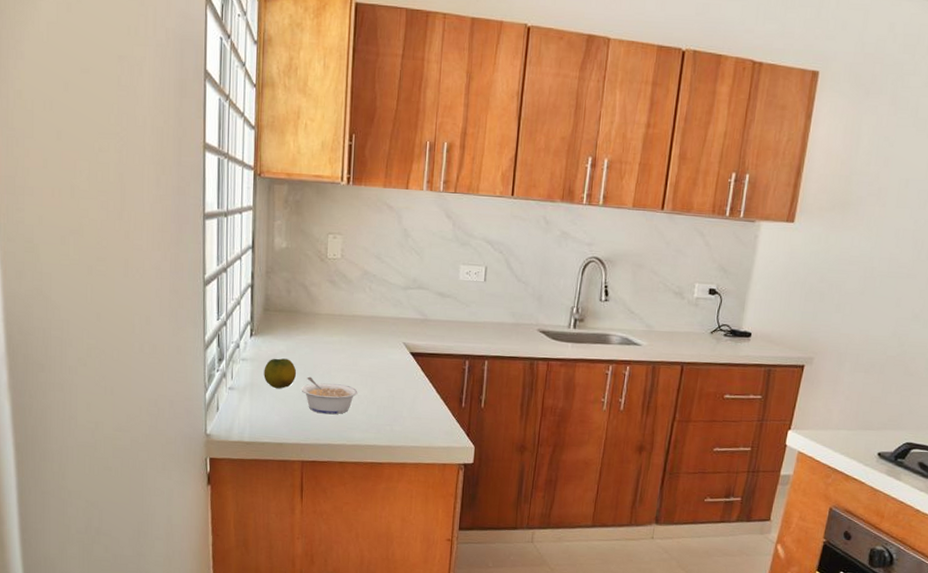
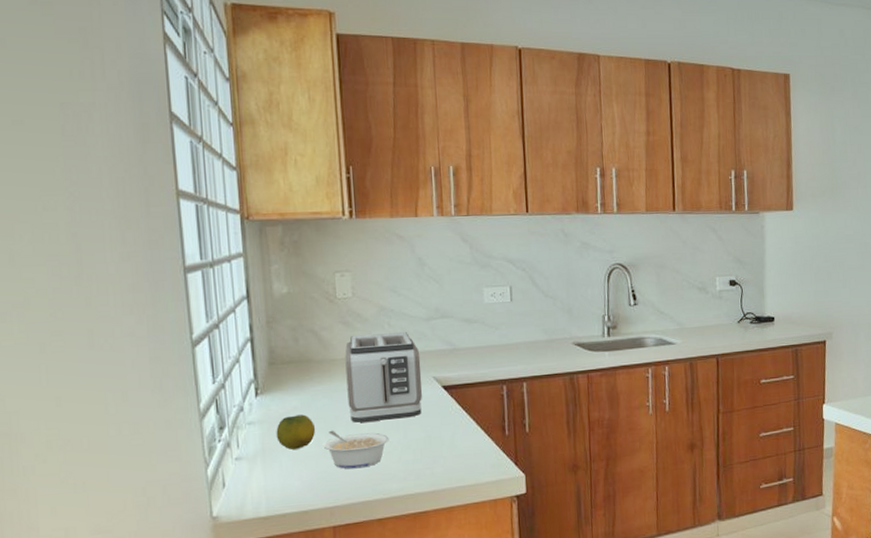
toaster: none [326,294,394,377] -> present [345,332,422,423]

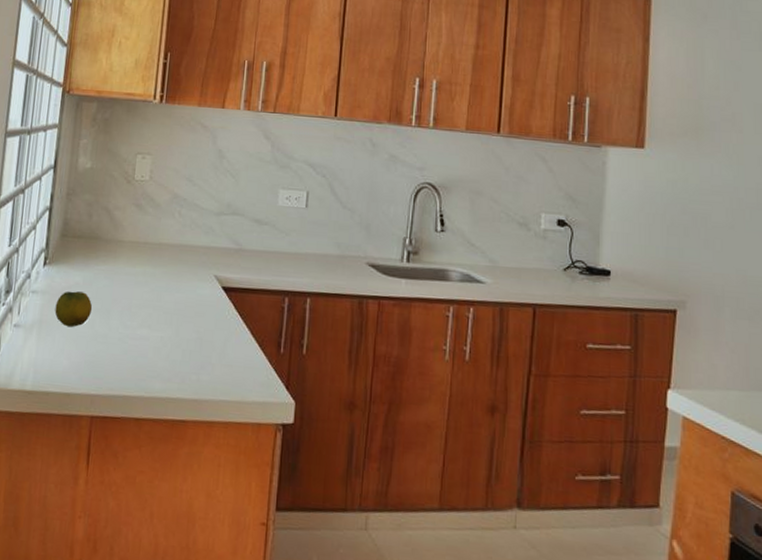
legume: present [322,430,390,469] -> none [96,313,161,360]
toaster: present [345,332,422,423] -> none [127,220,205,315]

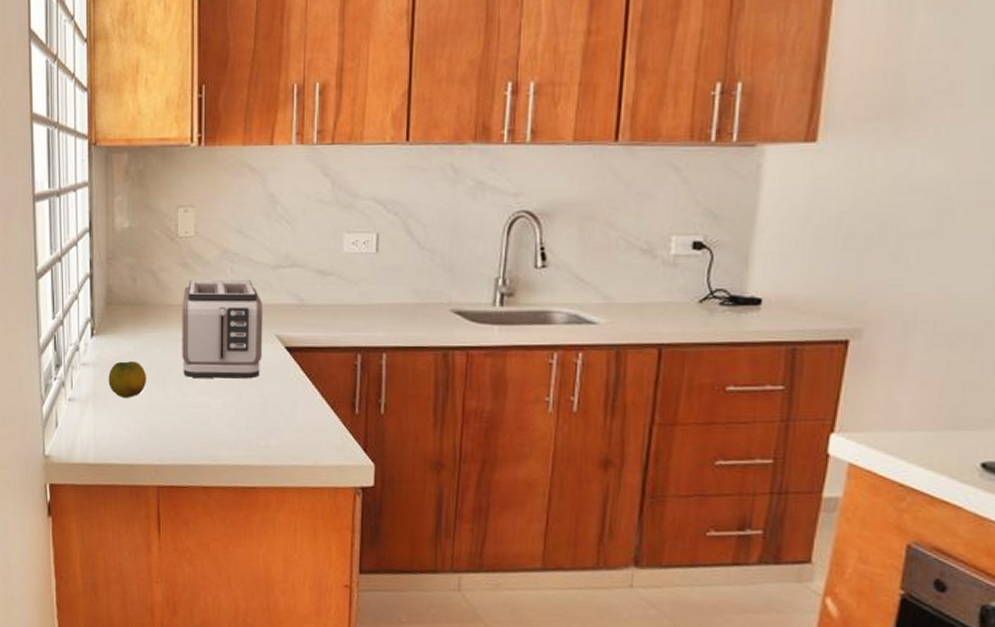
toaster: none [127,220,205,315] -> present [182,280,263,379]

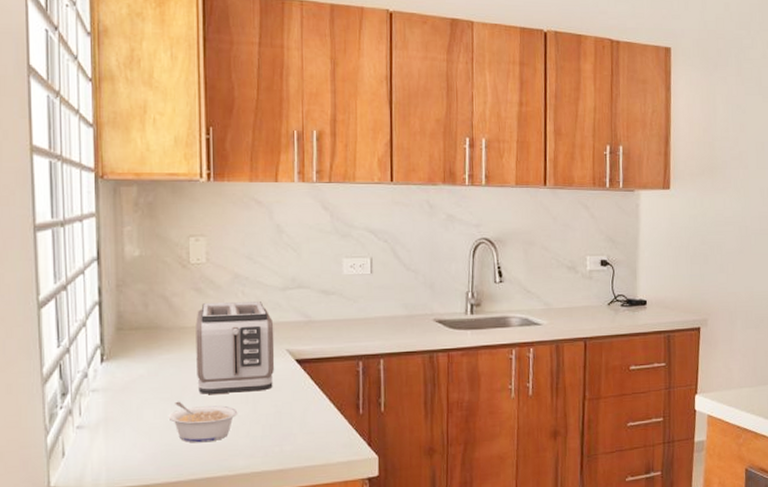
fruit: present [108,361,147,398] -> none [120,383,162,420]
legume: none [153,382,222,428] -> present [168,401,238,443]

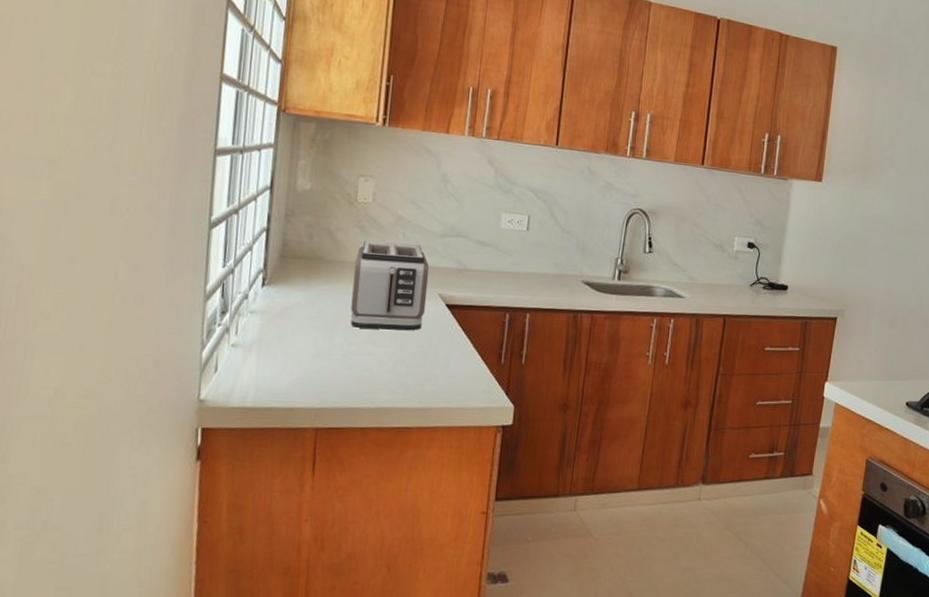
legume: present [168,401,238,443] -> none [319,331,386,374]

